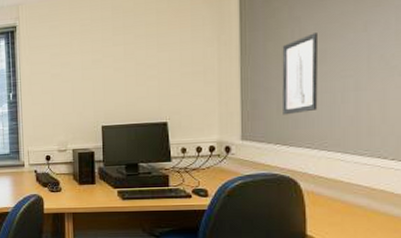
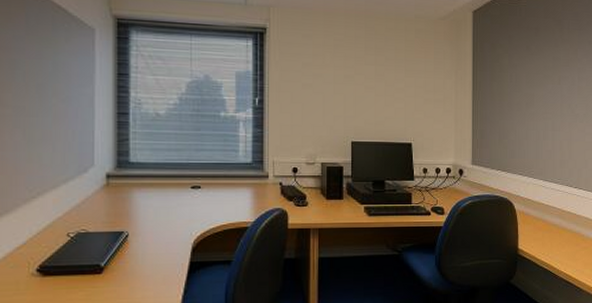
wall art: present [282,33,318,115] -> none [503,80,528,146]

